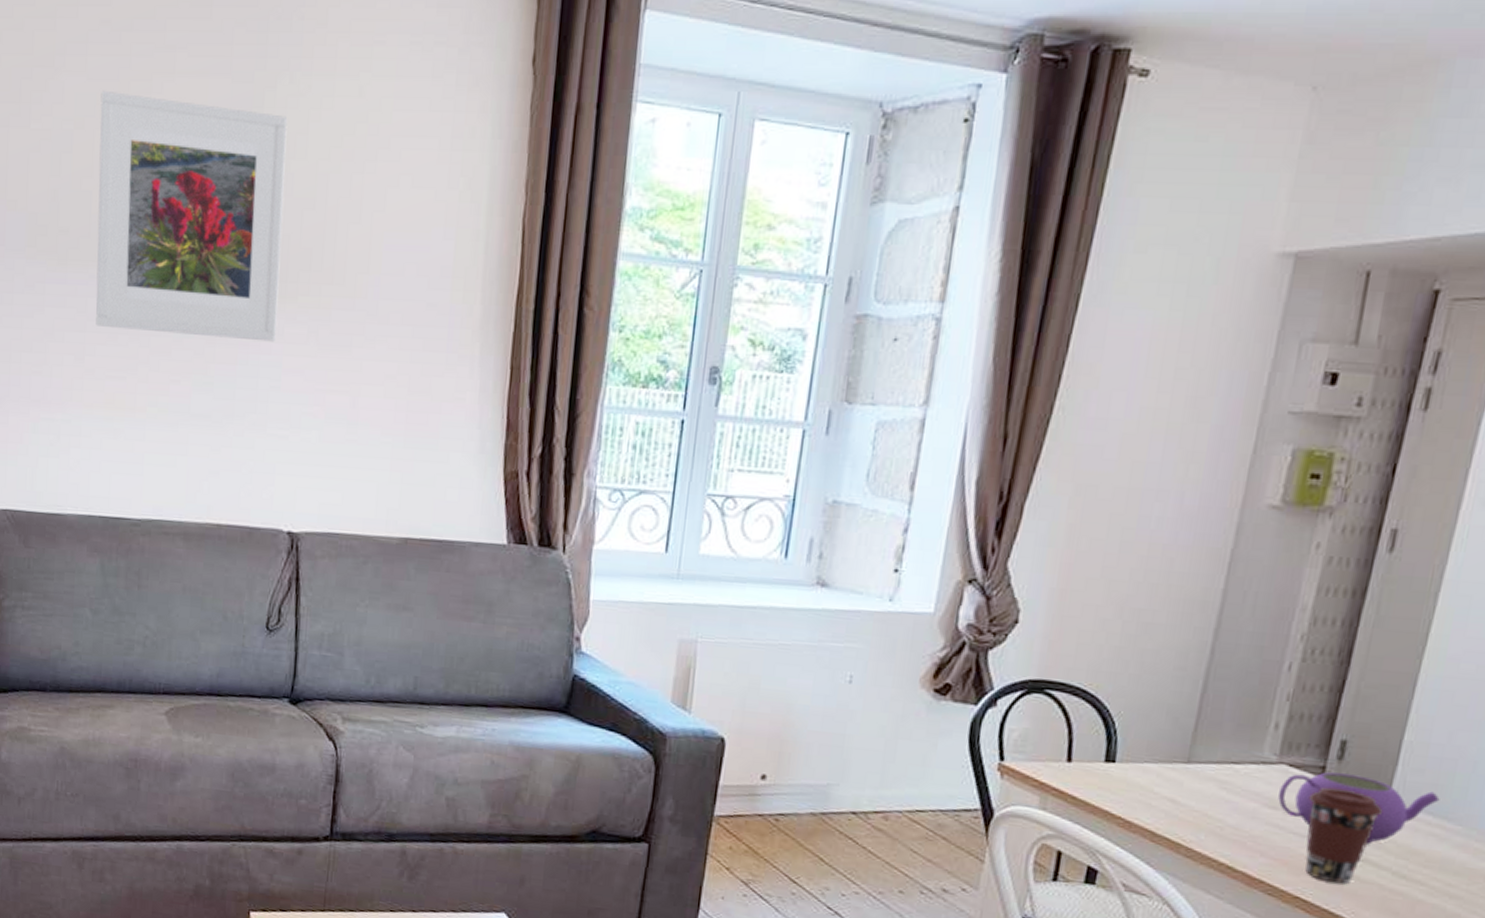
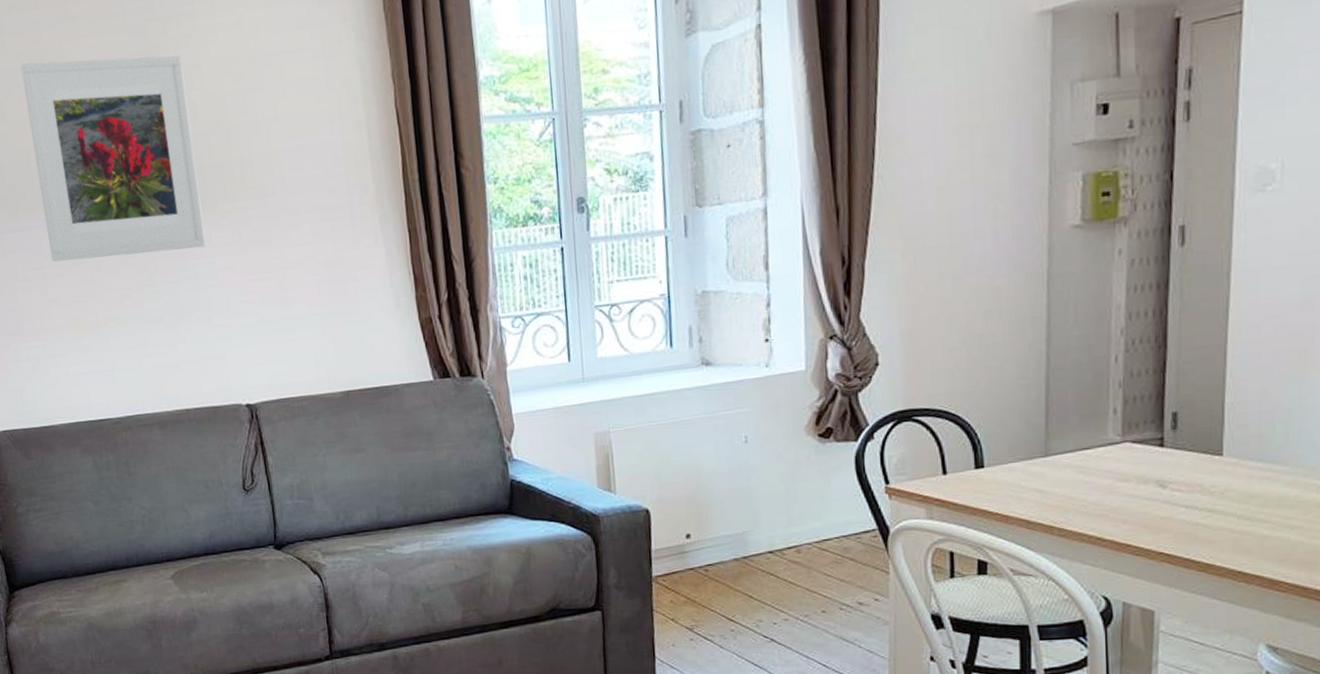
teapot: present [1278,772,1440,844] -> none [1128,439,1266,497]
coffee cup: present [1305,787,1382,884] -> none [1154,453,1219,535]

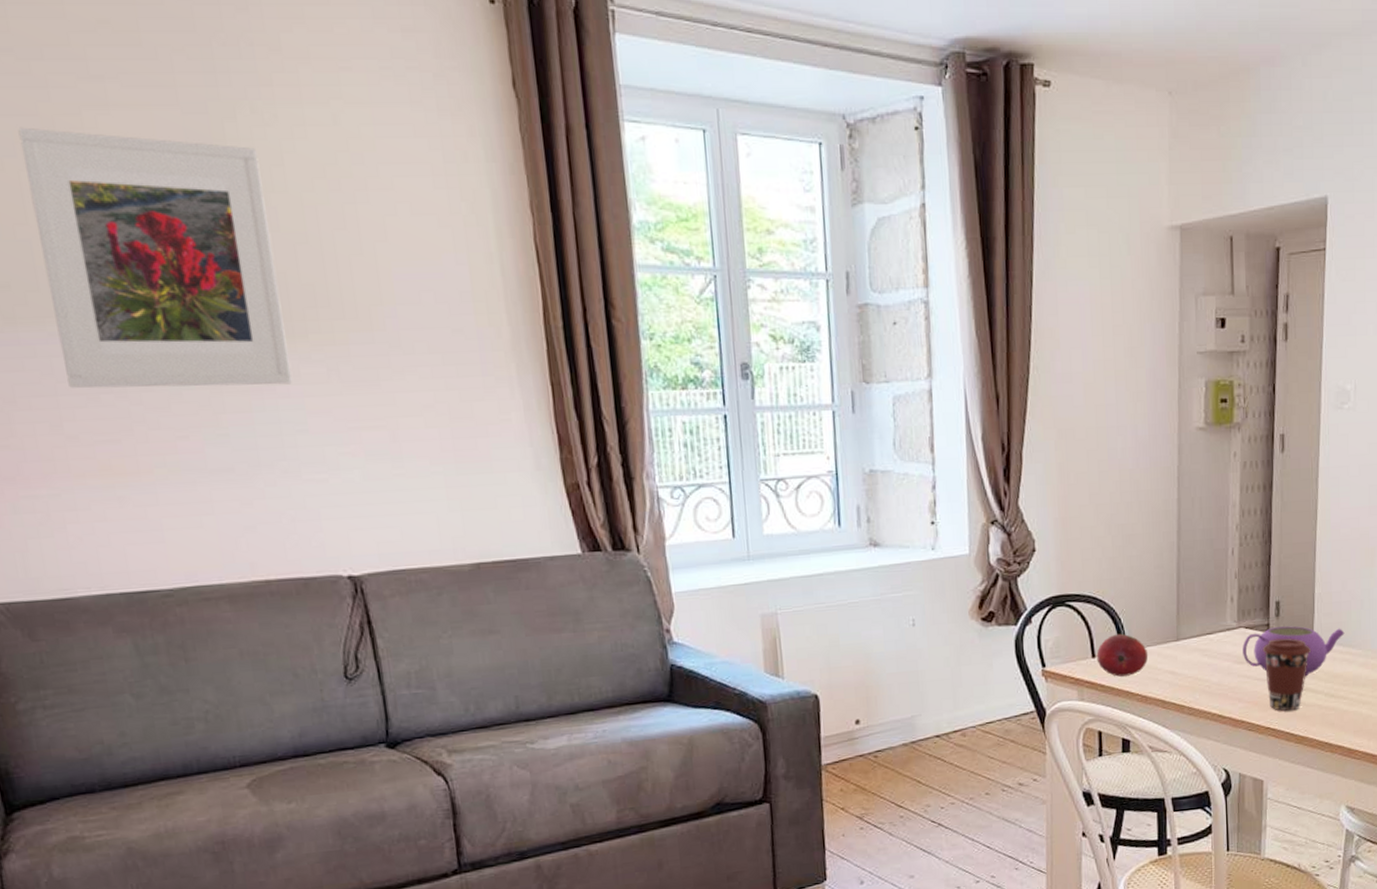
fruit: none [948,449,1010,495] -> present [1096,633,1149,677]
teapot: none [1128,439,1266,497] -> present [1243,626,1345,677]
coffee cup: none [1154,453,1219,535] -> present [1262,638,1311,711]

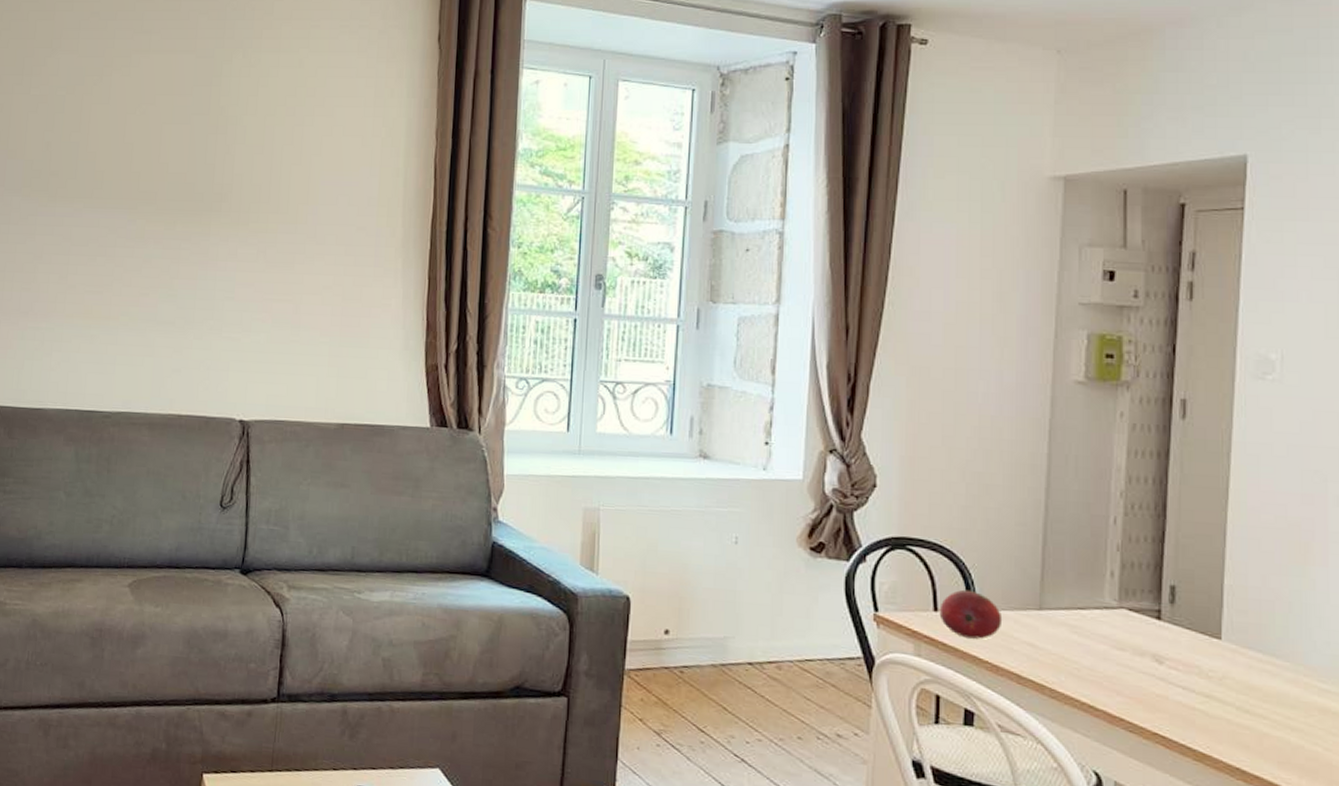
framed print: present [18,127,293,389] -> none [78,65,241,261]
teapot: present [1243,626,1345,677] -> none [1124,615,1265,682]
coffee cup: present [1262,638,1311,711] -> none [1150,629,1217,720]

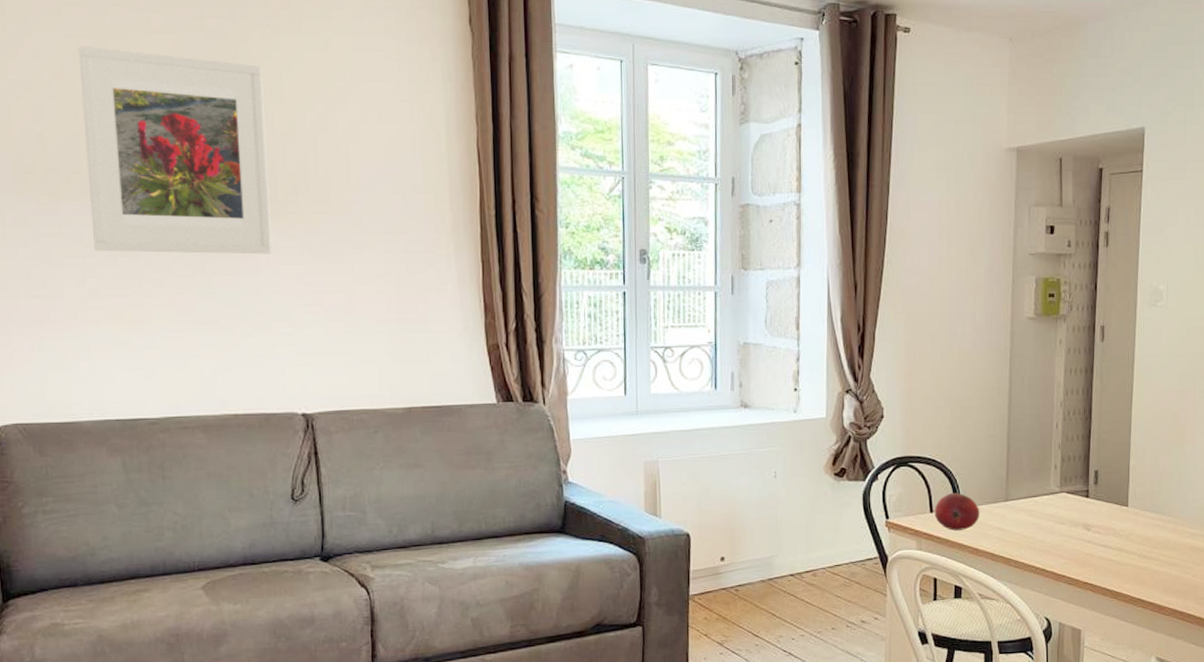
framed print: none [78,65,241,261] -> present [78,45,273,254]

